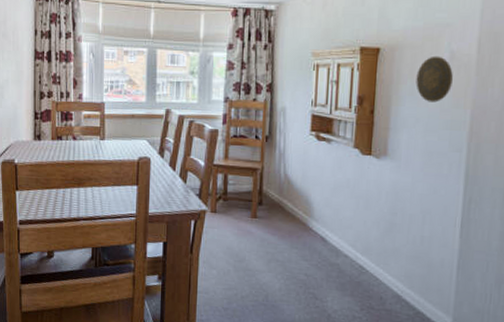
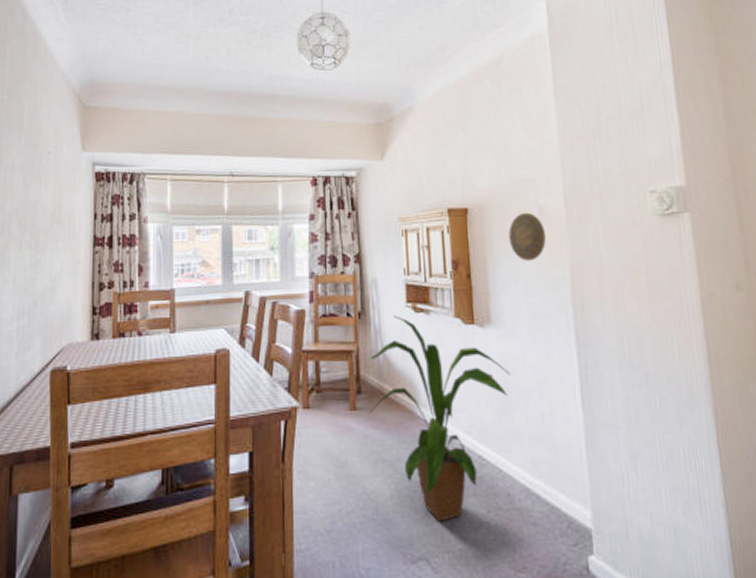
house plant: none [267,141,399,313] -> present [368,315,511,522]

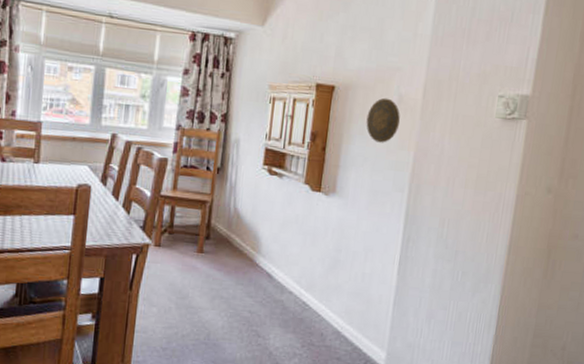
house plant: present [368,315,511,522] -> none [213,174,344,350]

